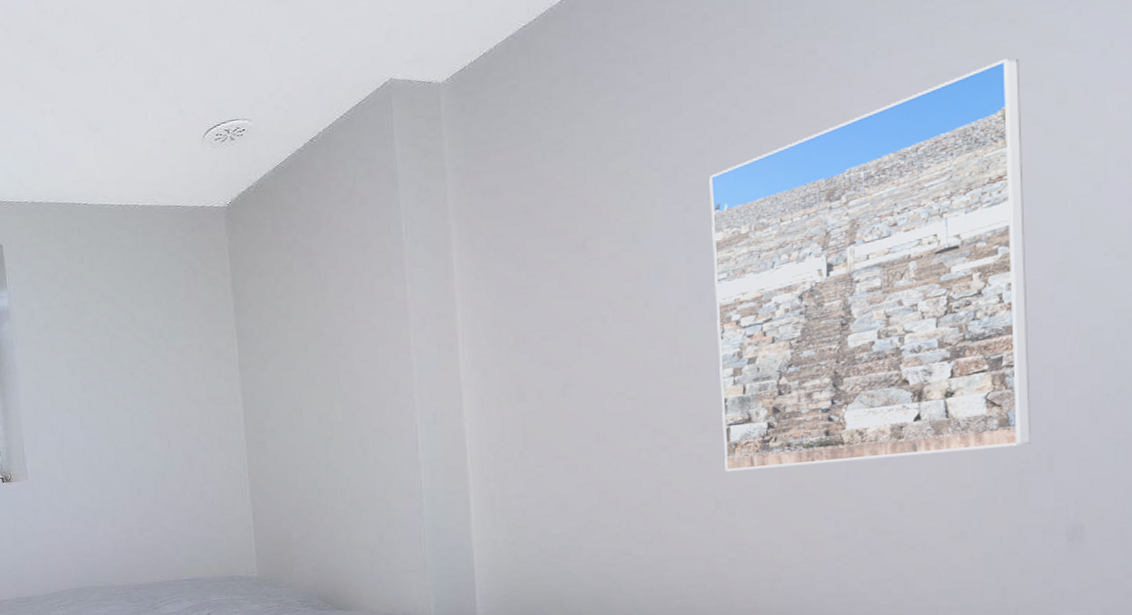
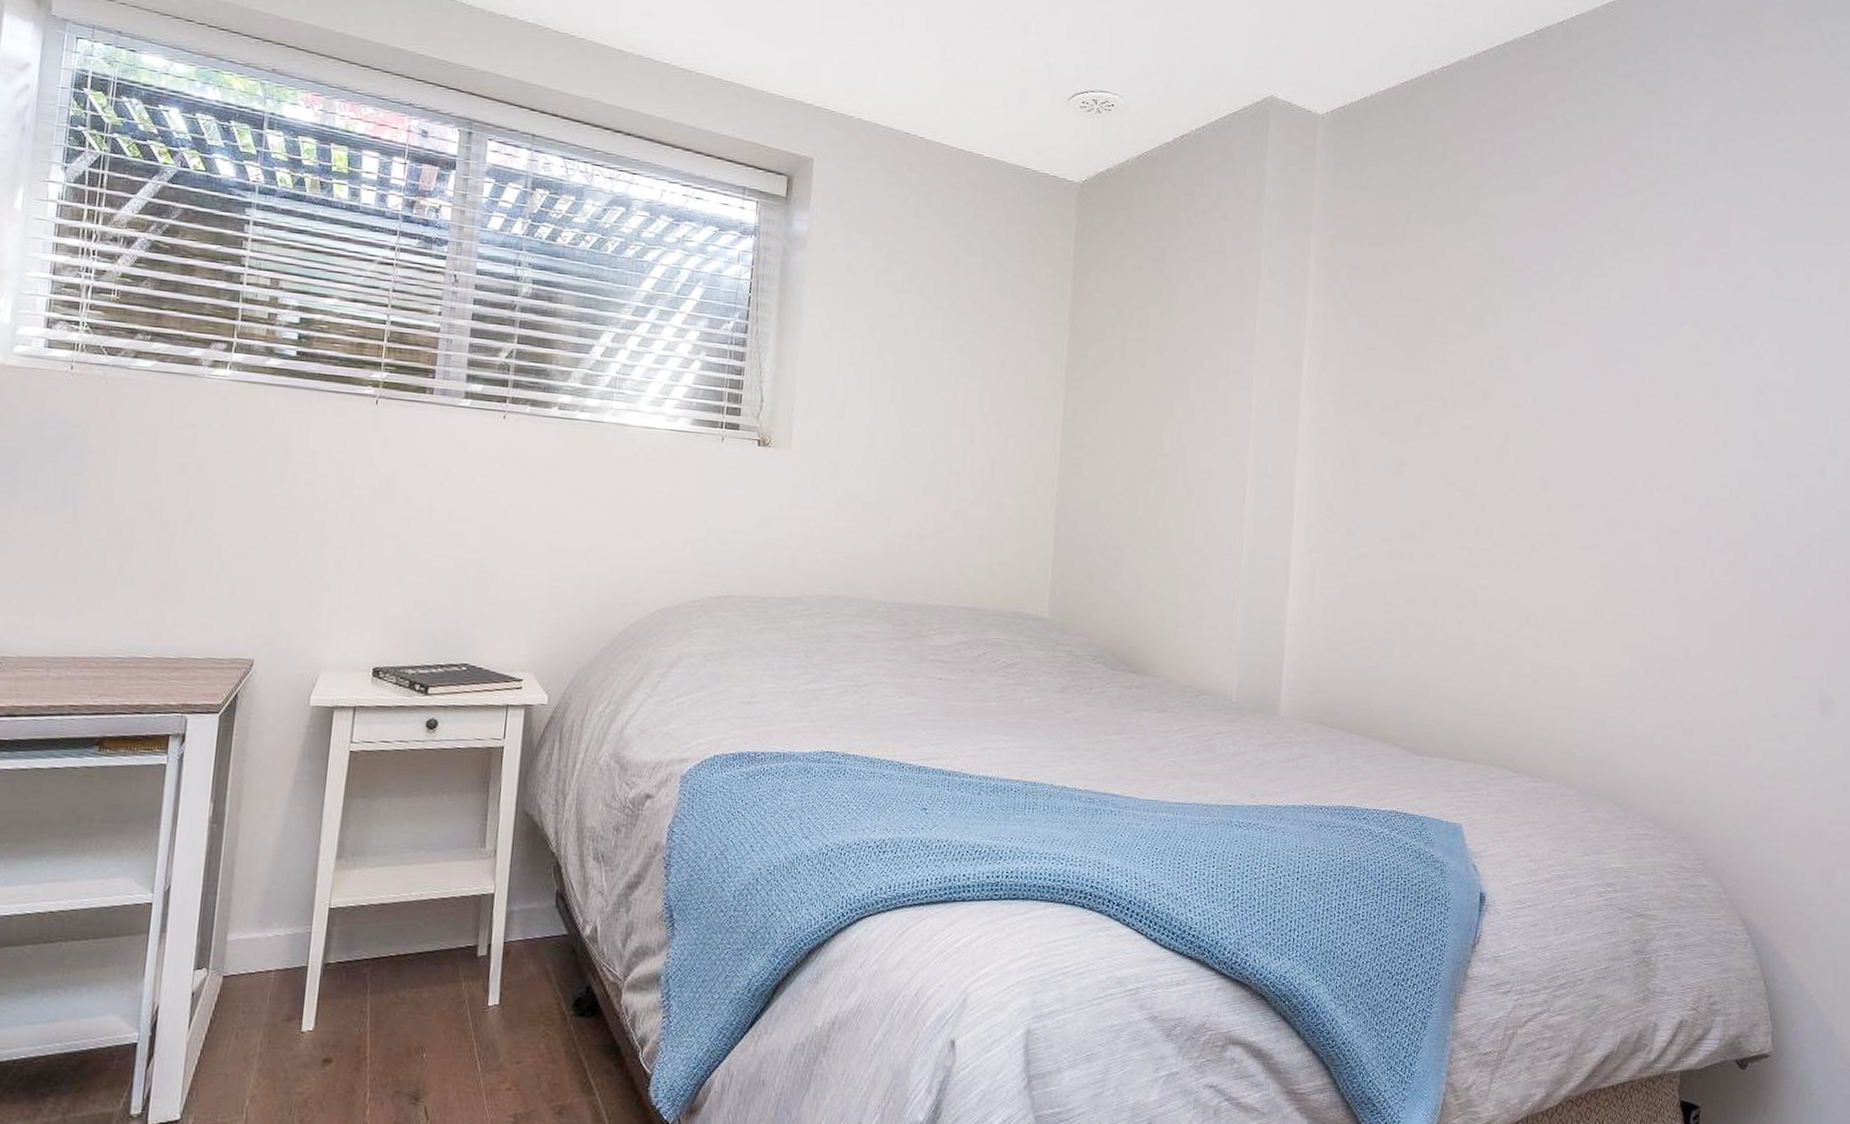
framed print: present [709,57,1032,472] -> none [1538,236,1814,610]

